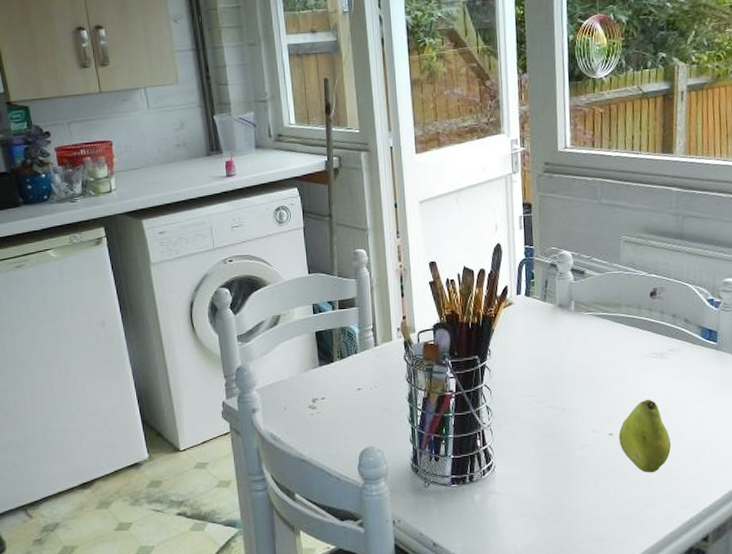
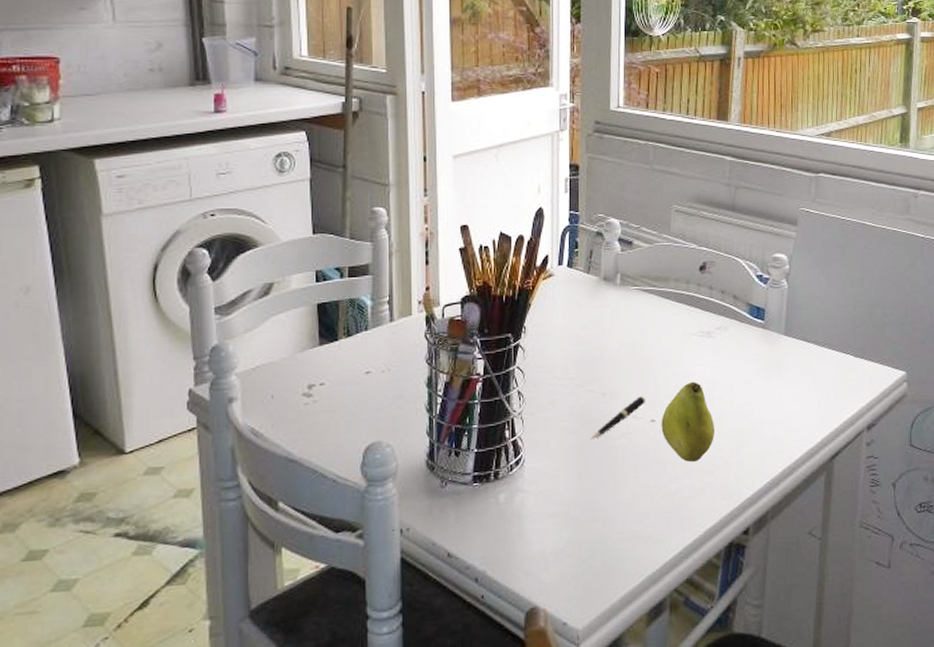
pen: none [554,412,603,451] -> present [591,396,645,441]

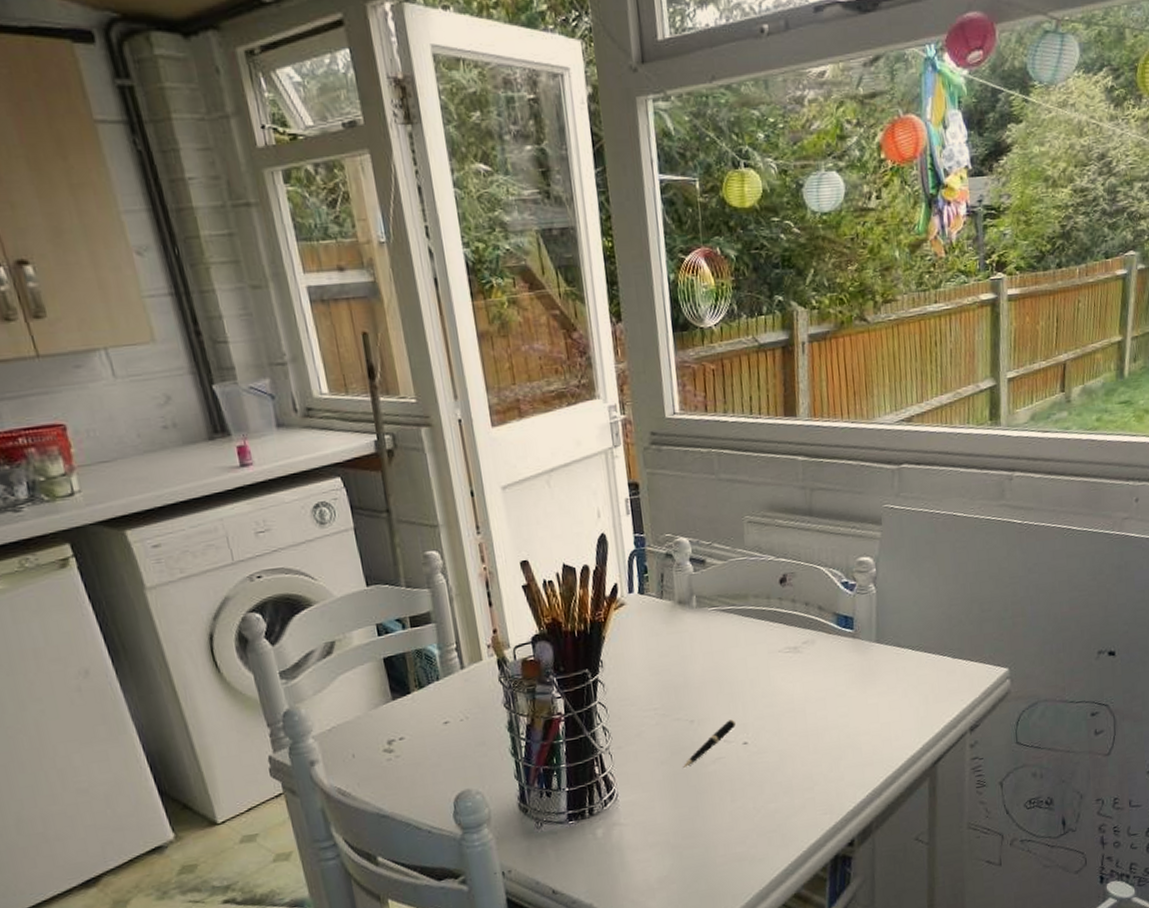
fruit: present [661,381,715,463] -> none [753,699,811,781]

